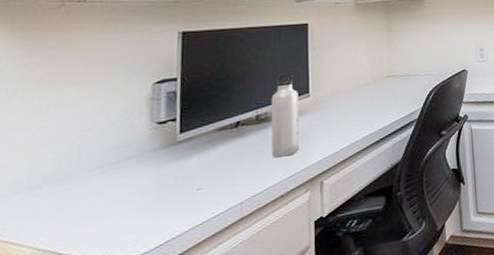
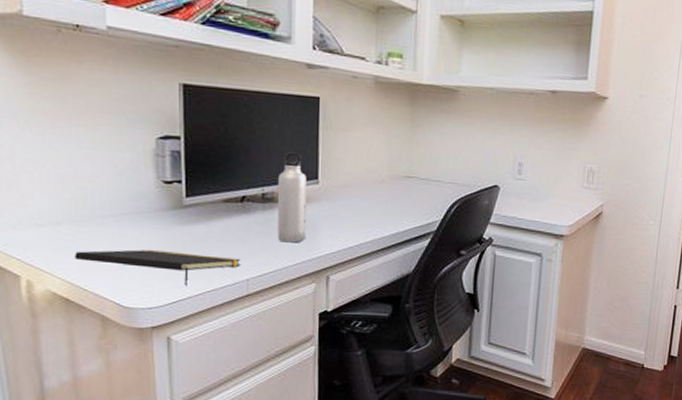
notepad: none [52,183,234,225] -> present [75,249,240,287]

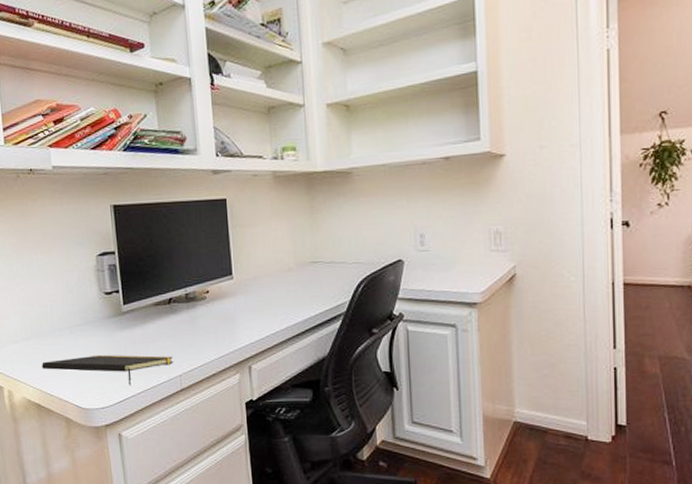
water bottle: present [277,152,307,243] -> none [197,253,227,337]

